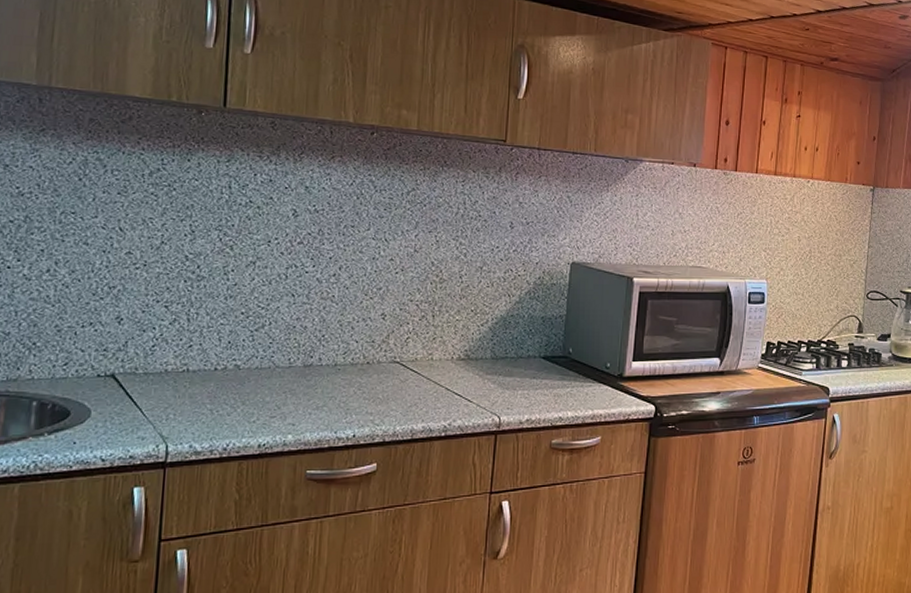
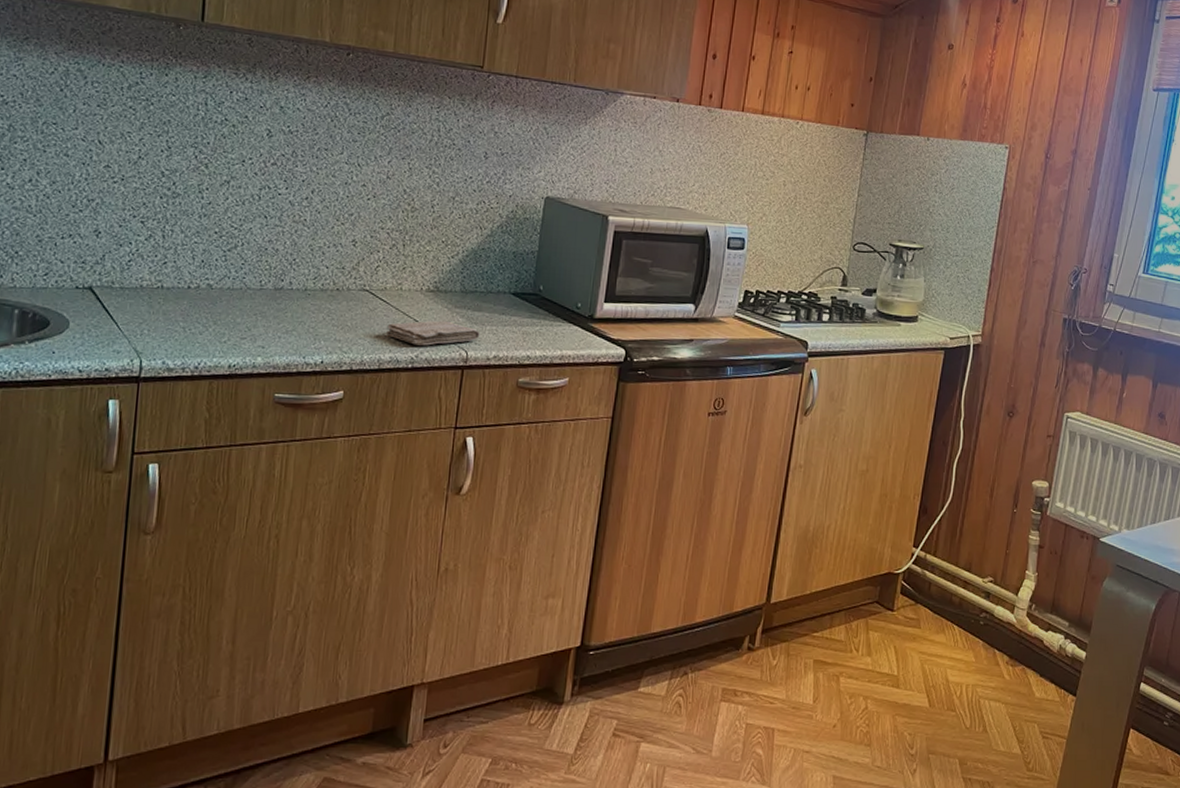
washcloth: none [419,388,512,413] -> present [386,320,480,346]

